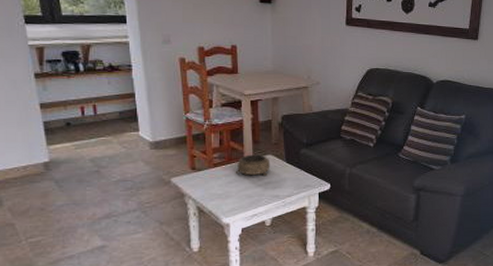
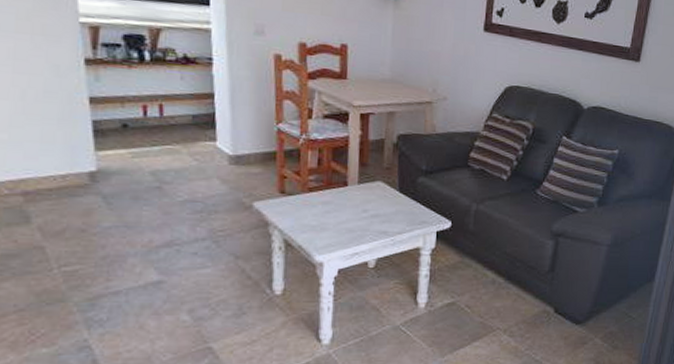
decorative bowl: present [235,154,271,176] -> none [334,179,380,206]

